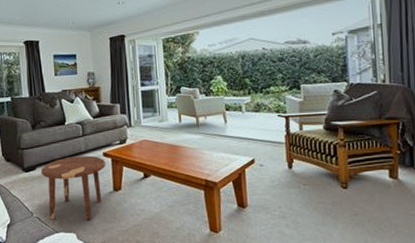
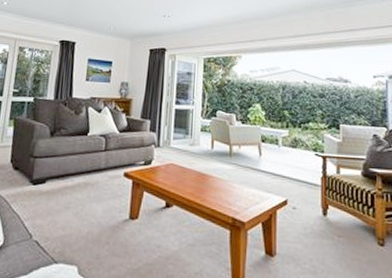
side table: present [41,155,106,221] -> none [50,172,126,252]

